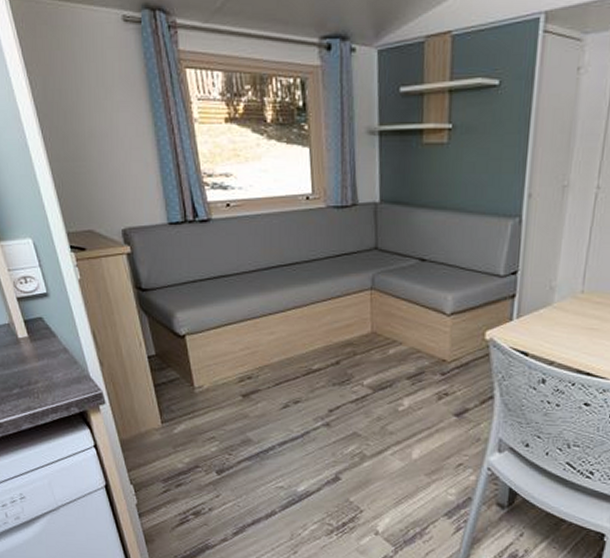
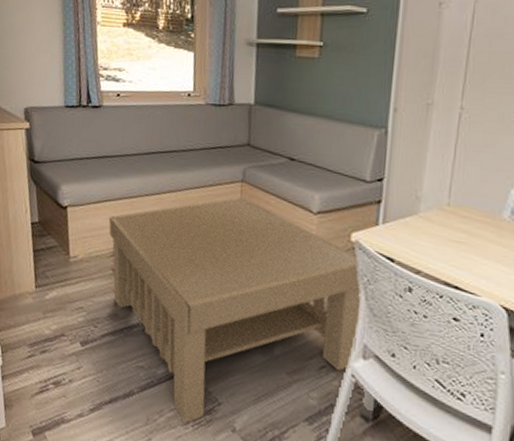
coffee table: none [232,305,497,534] -> present [108,196,362,424]

